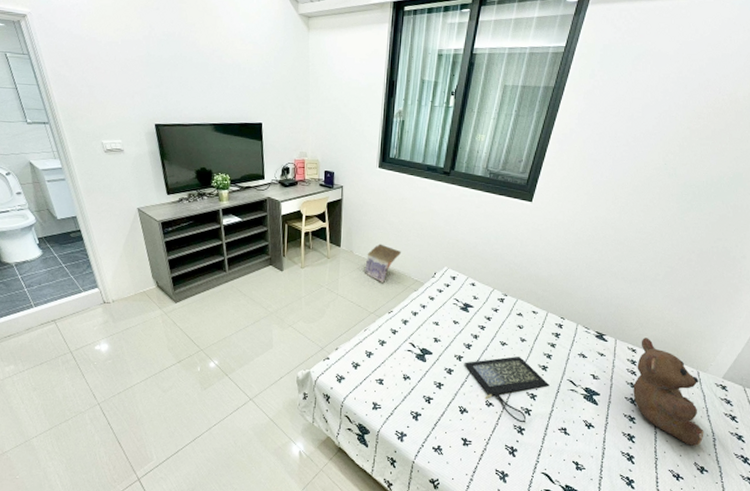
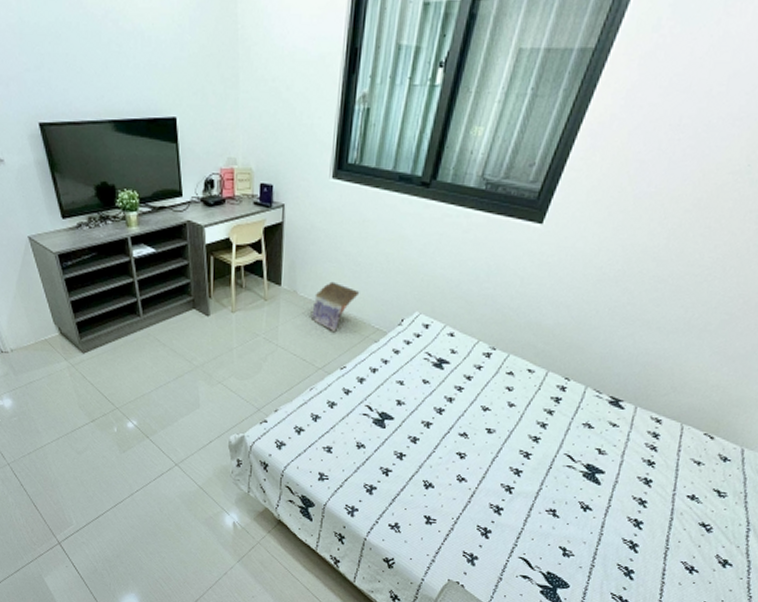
clutch bag: present [464,356,549,423] -> none [433,424,540,502]
teddy bear: present [633,338,704,447] -> none [648,405,741,538]

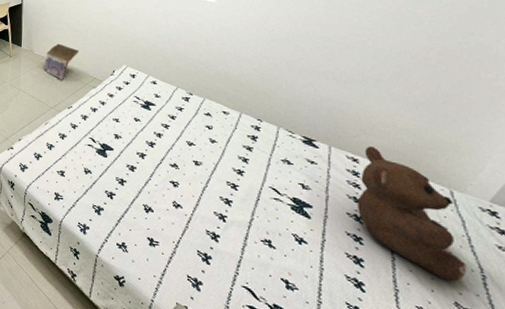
teddy bear: none [648,405,741,538] -> present [357,146,468,284]

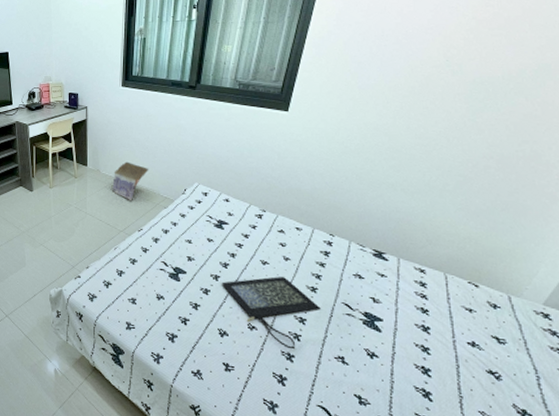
clutch bag: none [147,157,247,230] -> present [221,276,321,350]
teddy bear: present [357,146,468,284] -> none [424,256,524,386]

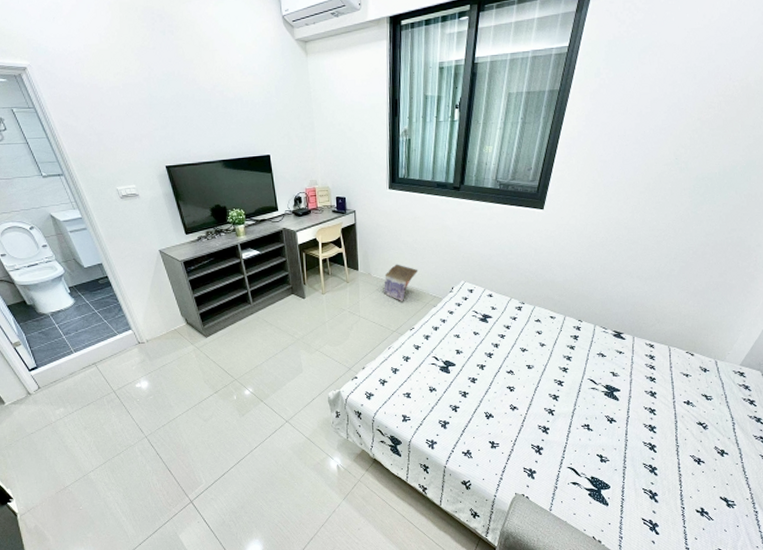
clutch bag: present [221,276,321,350] -> none [486,360,571,423]

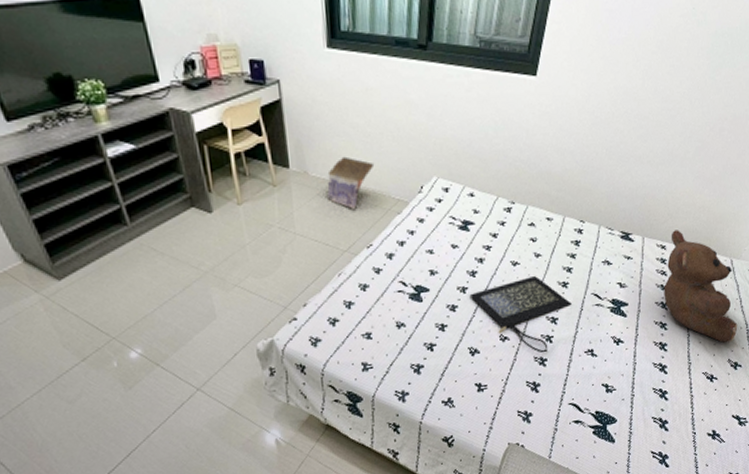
clutch bag: none [486,360,571,423] -> present [469,275,572,354]
teddy bear: none [652,333,724,432] -> present [664,230,738,343]

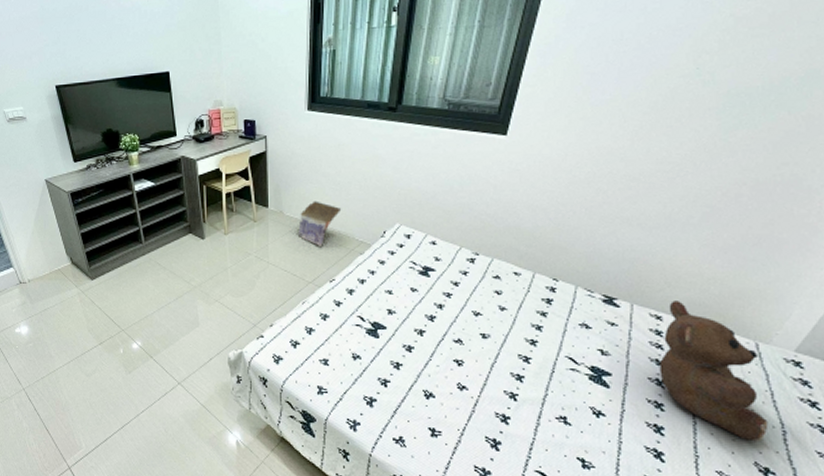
clutch bag: present [469,275,572,354] -> none [427,328,541,411]

